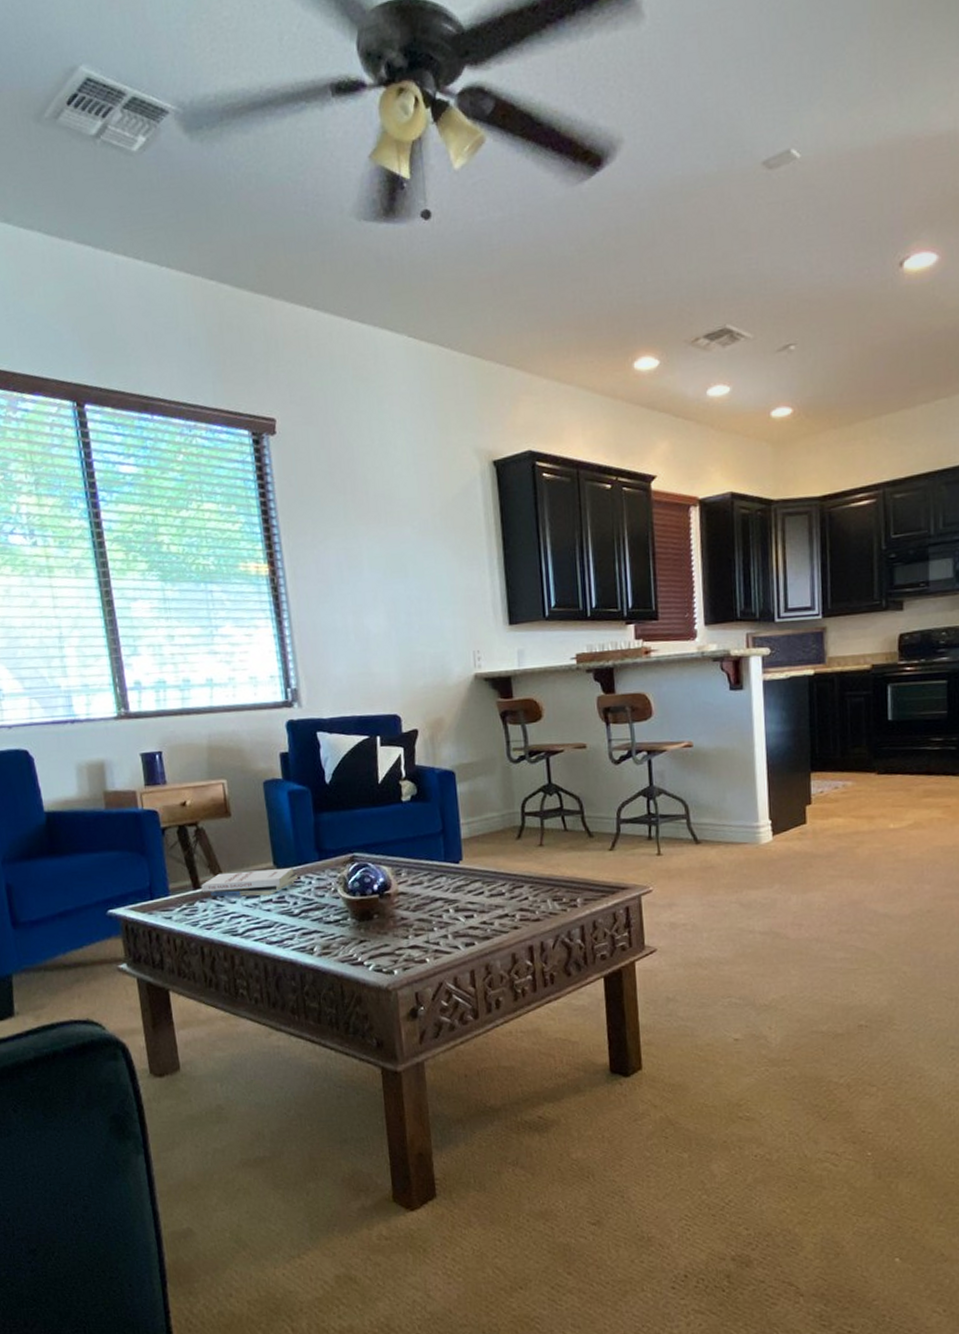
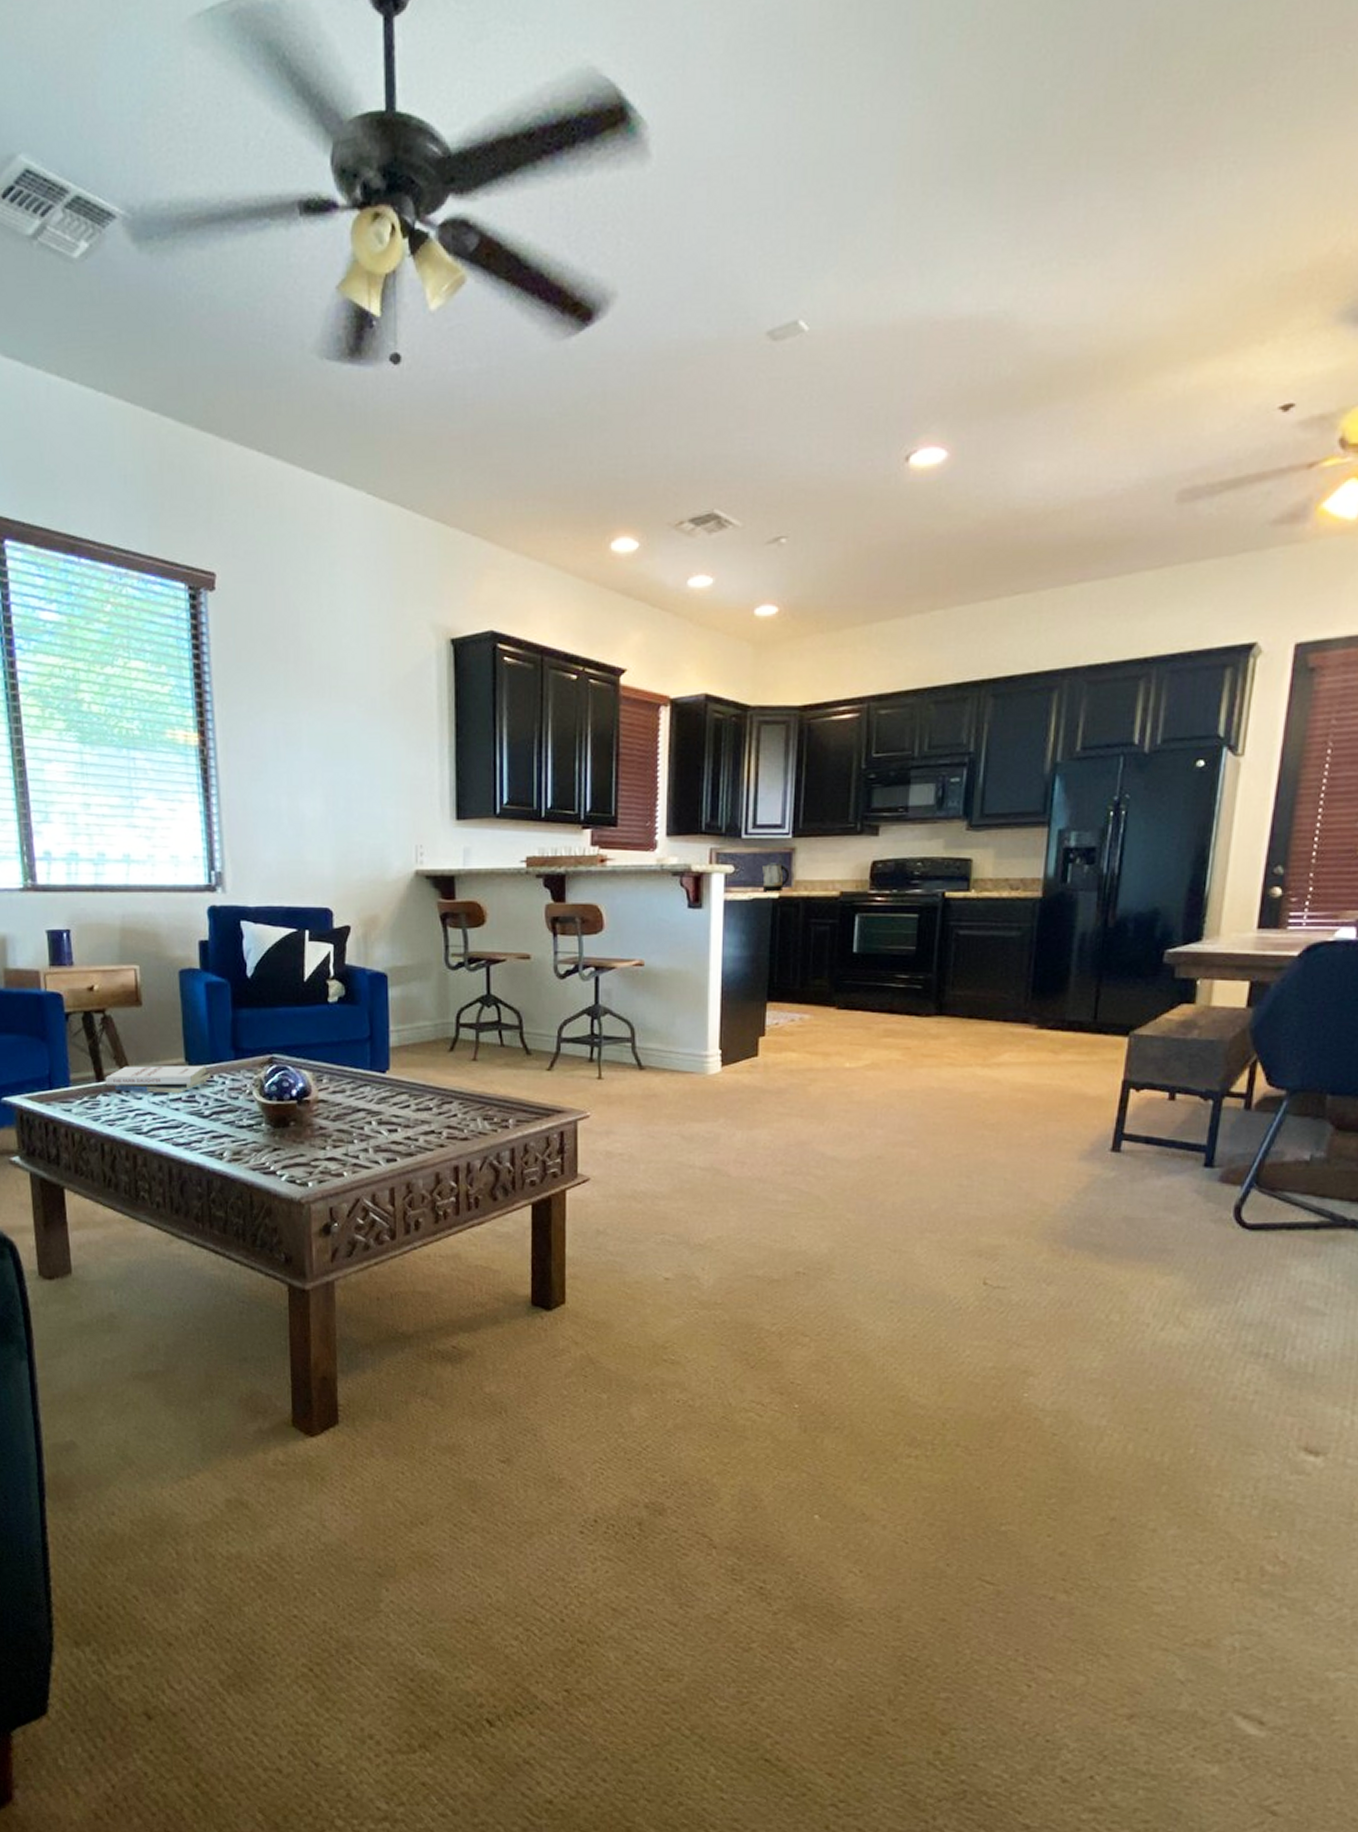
kettle: none [797,642,823,671] -> present [762,863,790,892]

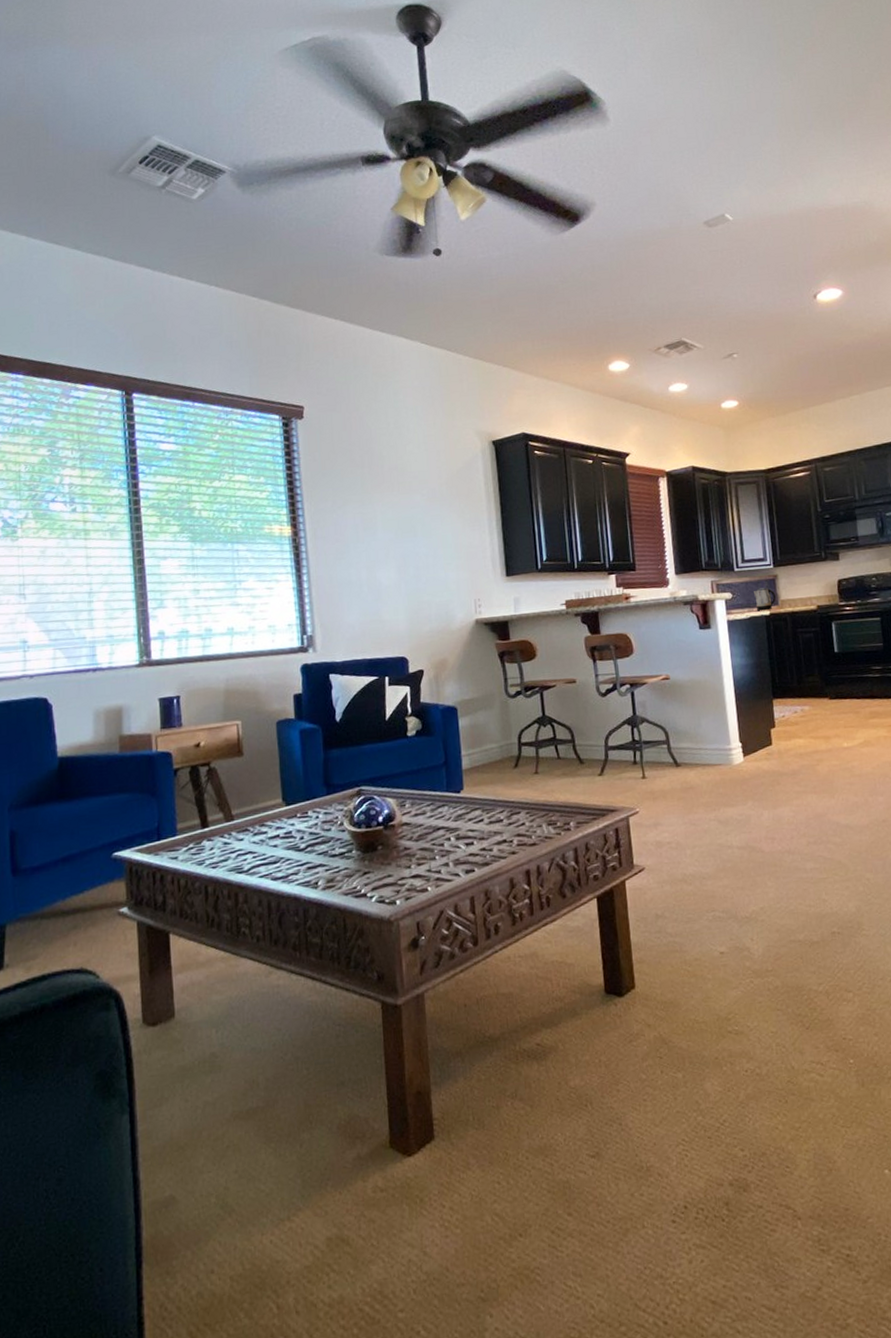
books: present [105,1065,211,1093] -> none [209,802,306,835]

